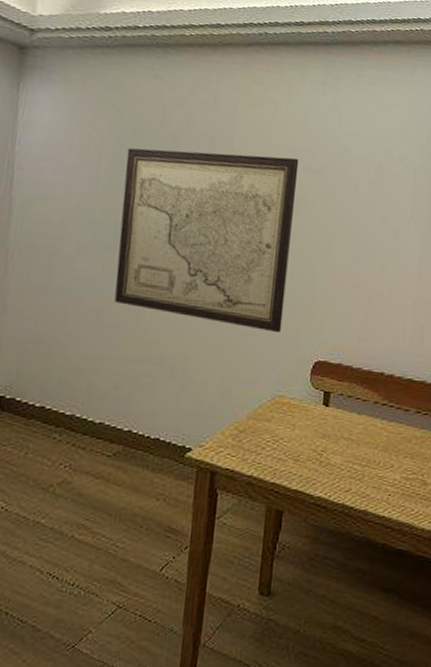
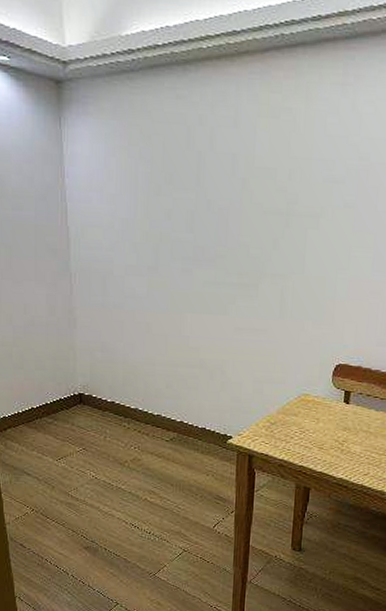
wall art: present [114,148,299,333] -> none [158,169,319,340]

